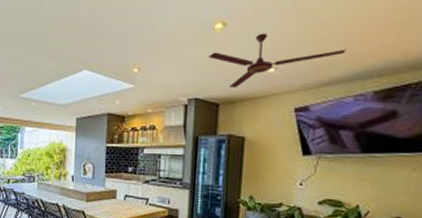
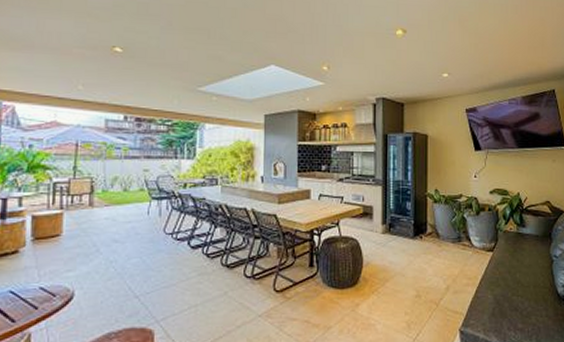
ceiling fan: present [208,33,346,88] -> none [392,42,500,90]

